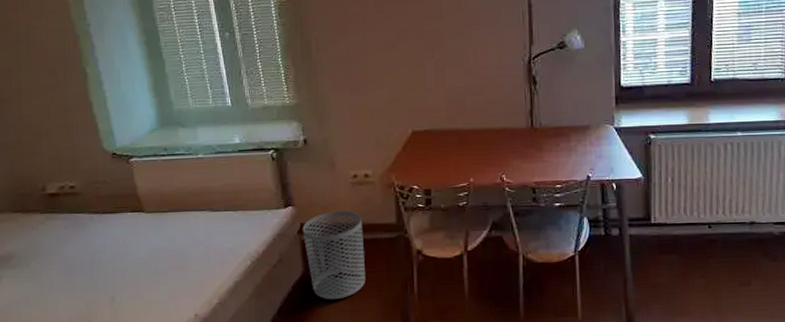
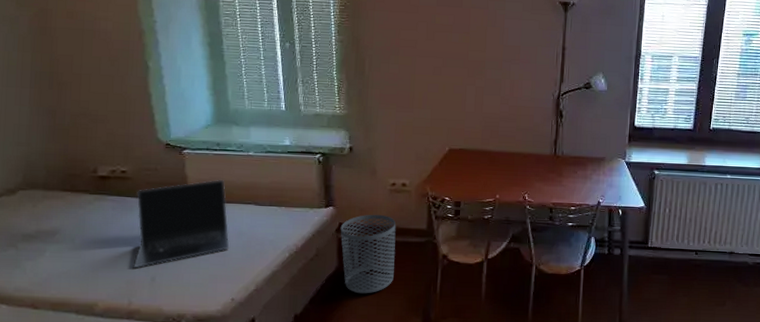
laptop: none [87,186,188,289] -> present [133,179,230,269]

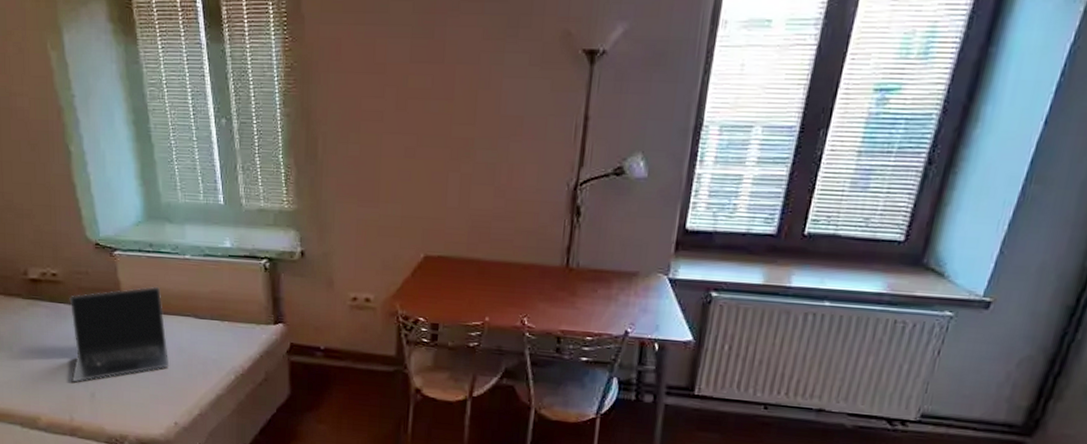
waste bin: present [340,214,396,294] -> none [292,334,358,429]

